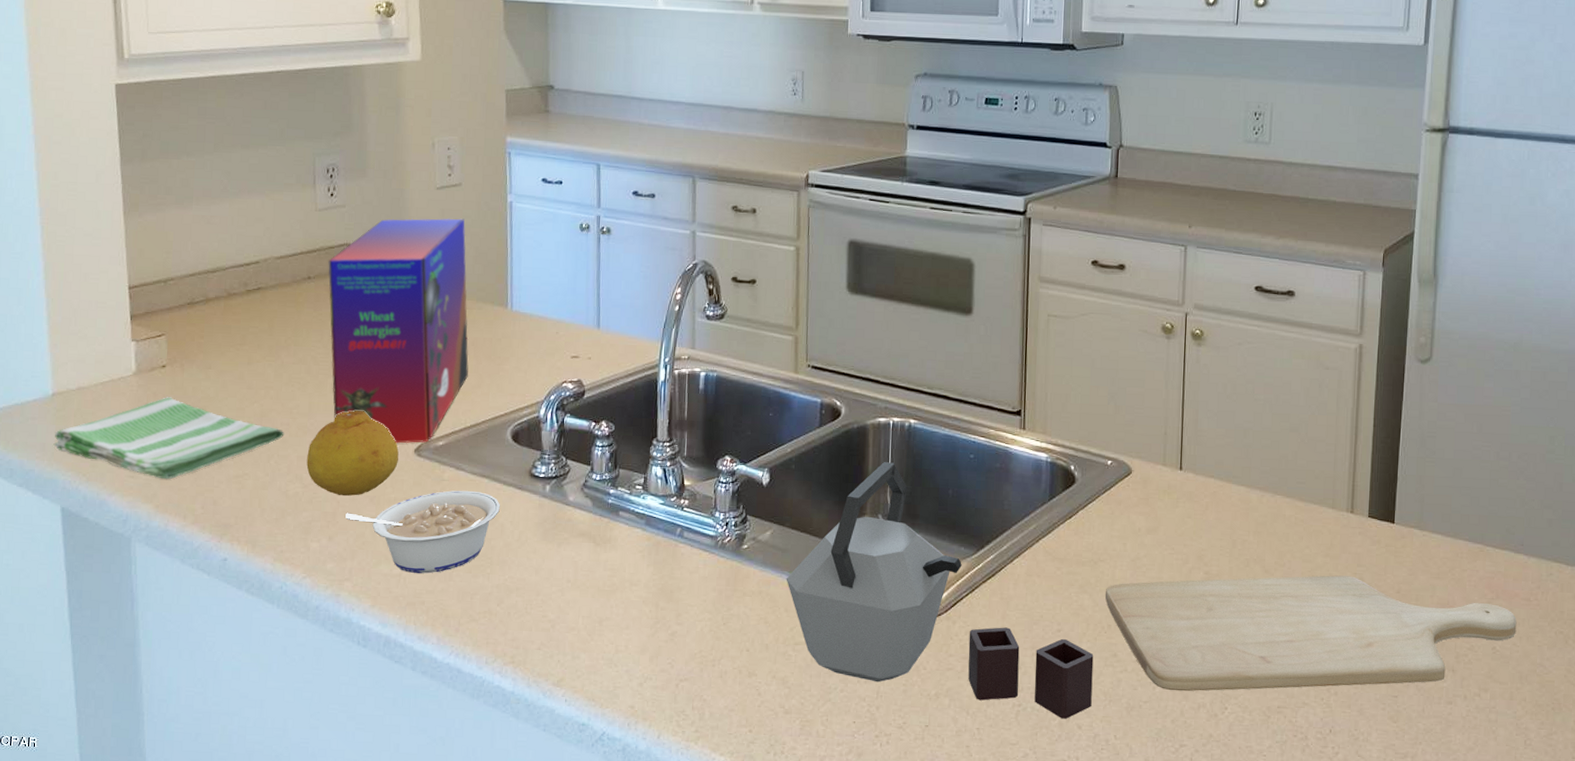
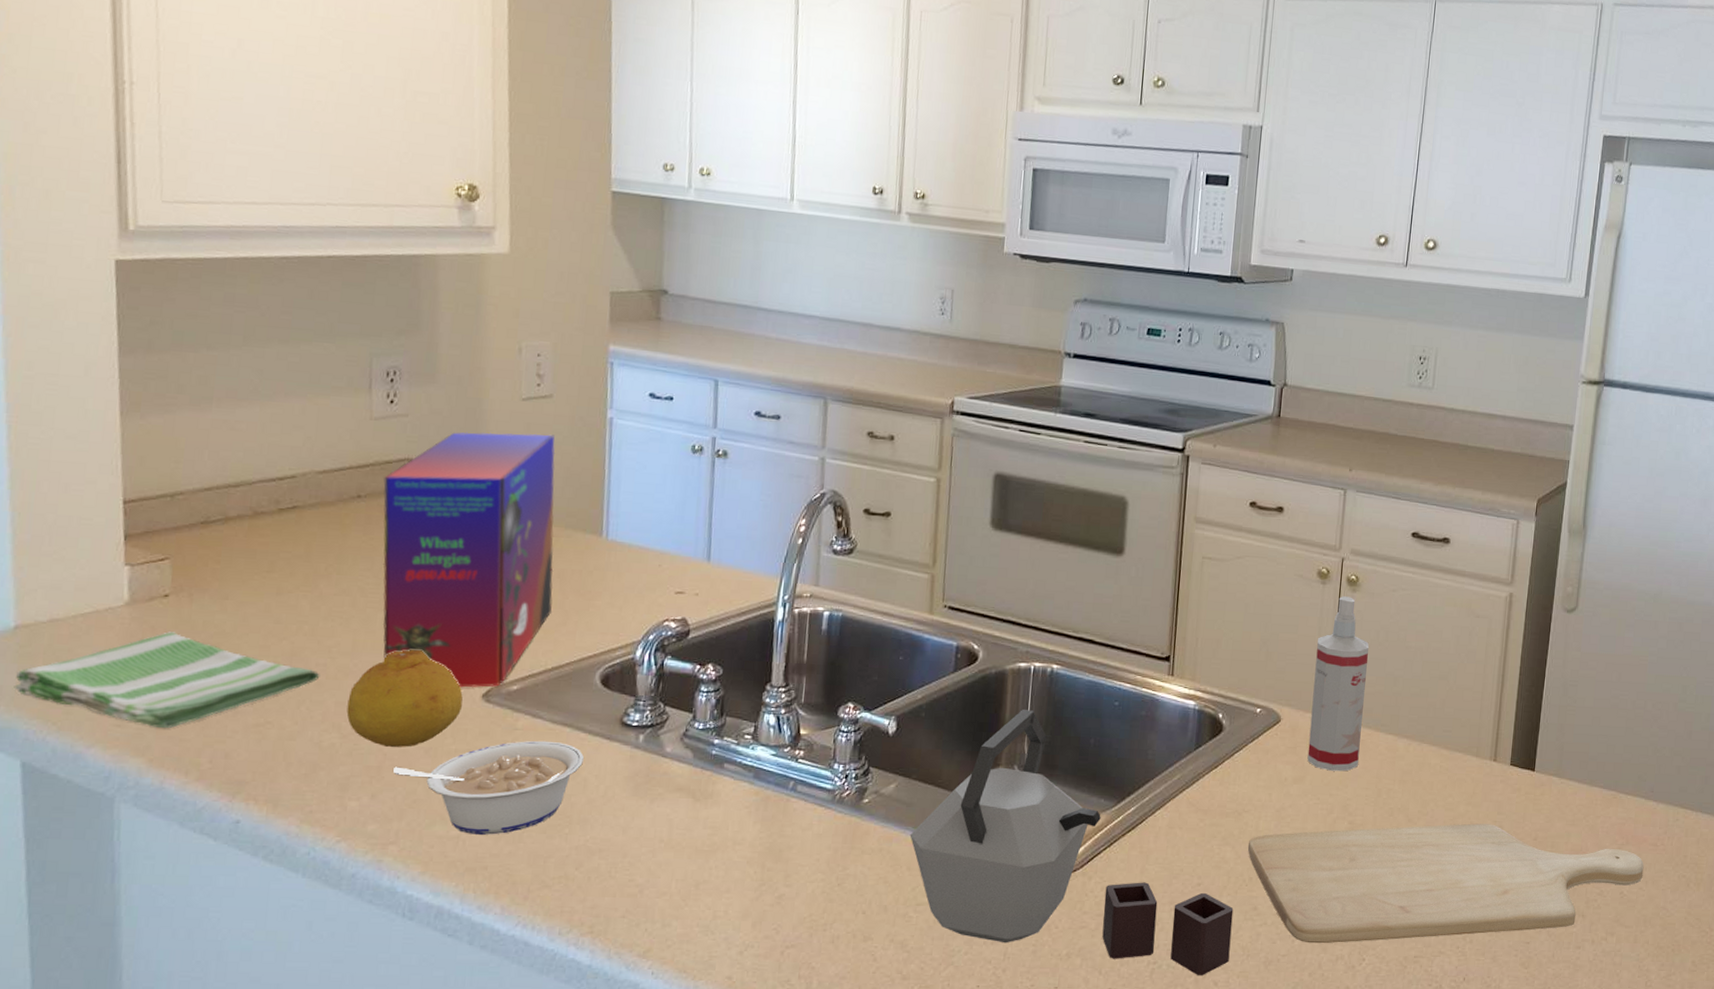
spray bottle: none [1160,350,1217,522] -> present [1307,596,1369,771]

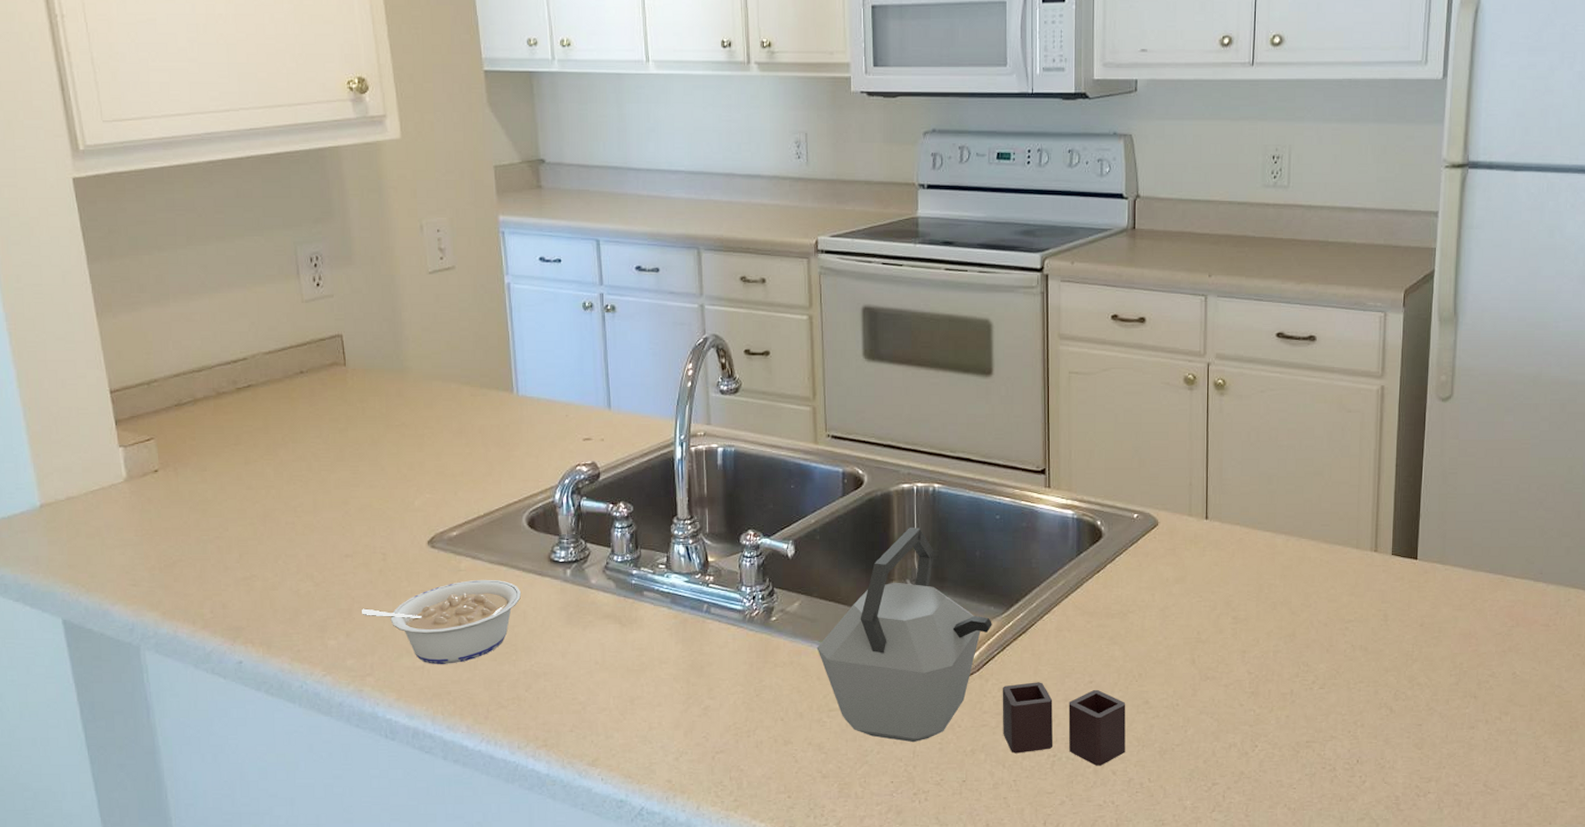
dish towel: present [14,631,320,729] -> none [47,502,290,586]
fruit: present [346,650,463,747] -> none [316,506,412,591]
cereal box: present [383,432,556,688] -> none [320,303,477,536]
chopping board: present [1247,823,1644,944] -> none [1135,613,1536,733]
spray bottle: present [1307,596,1369,771] -> none [1187,400,1240,570]

